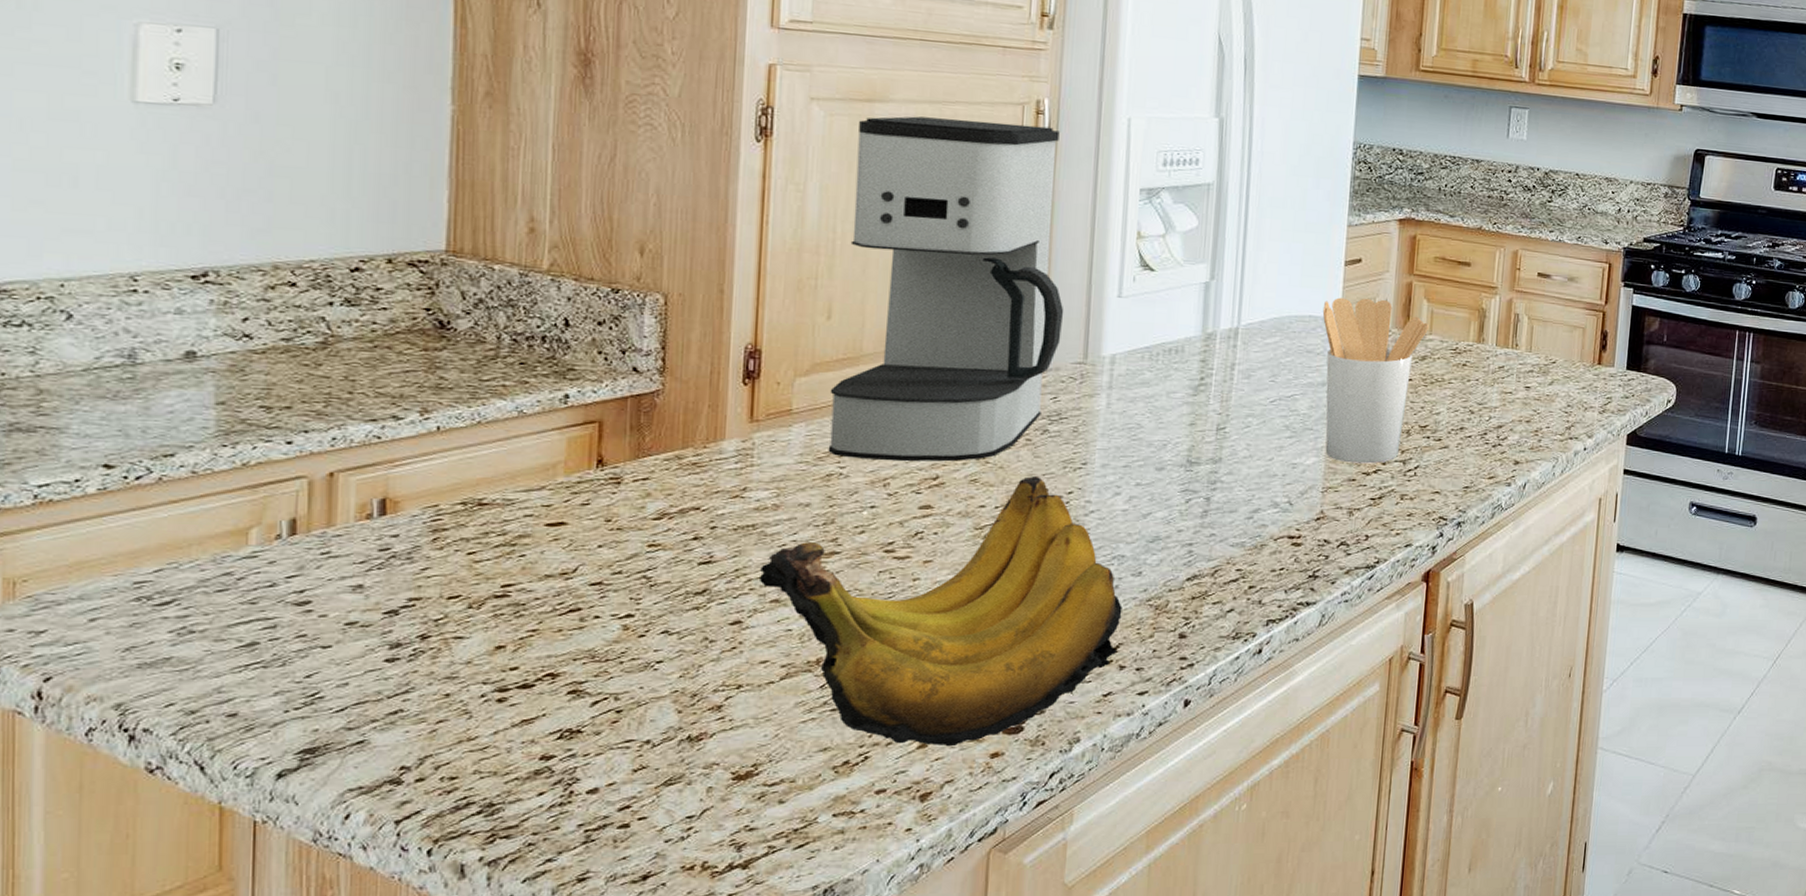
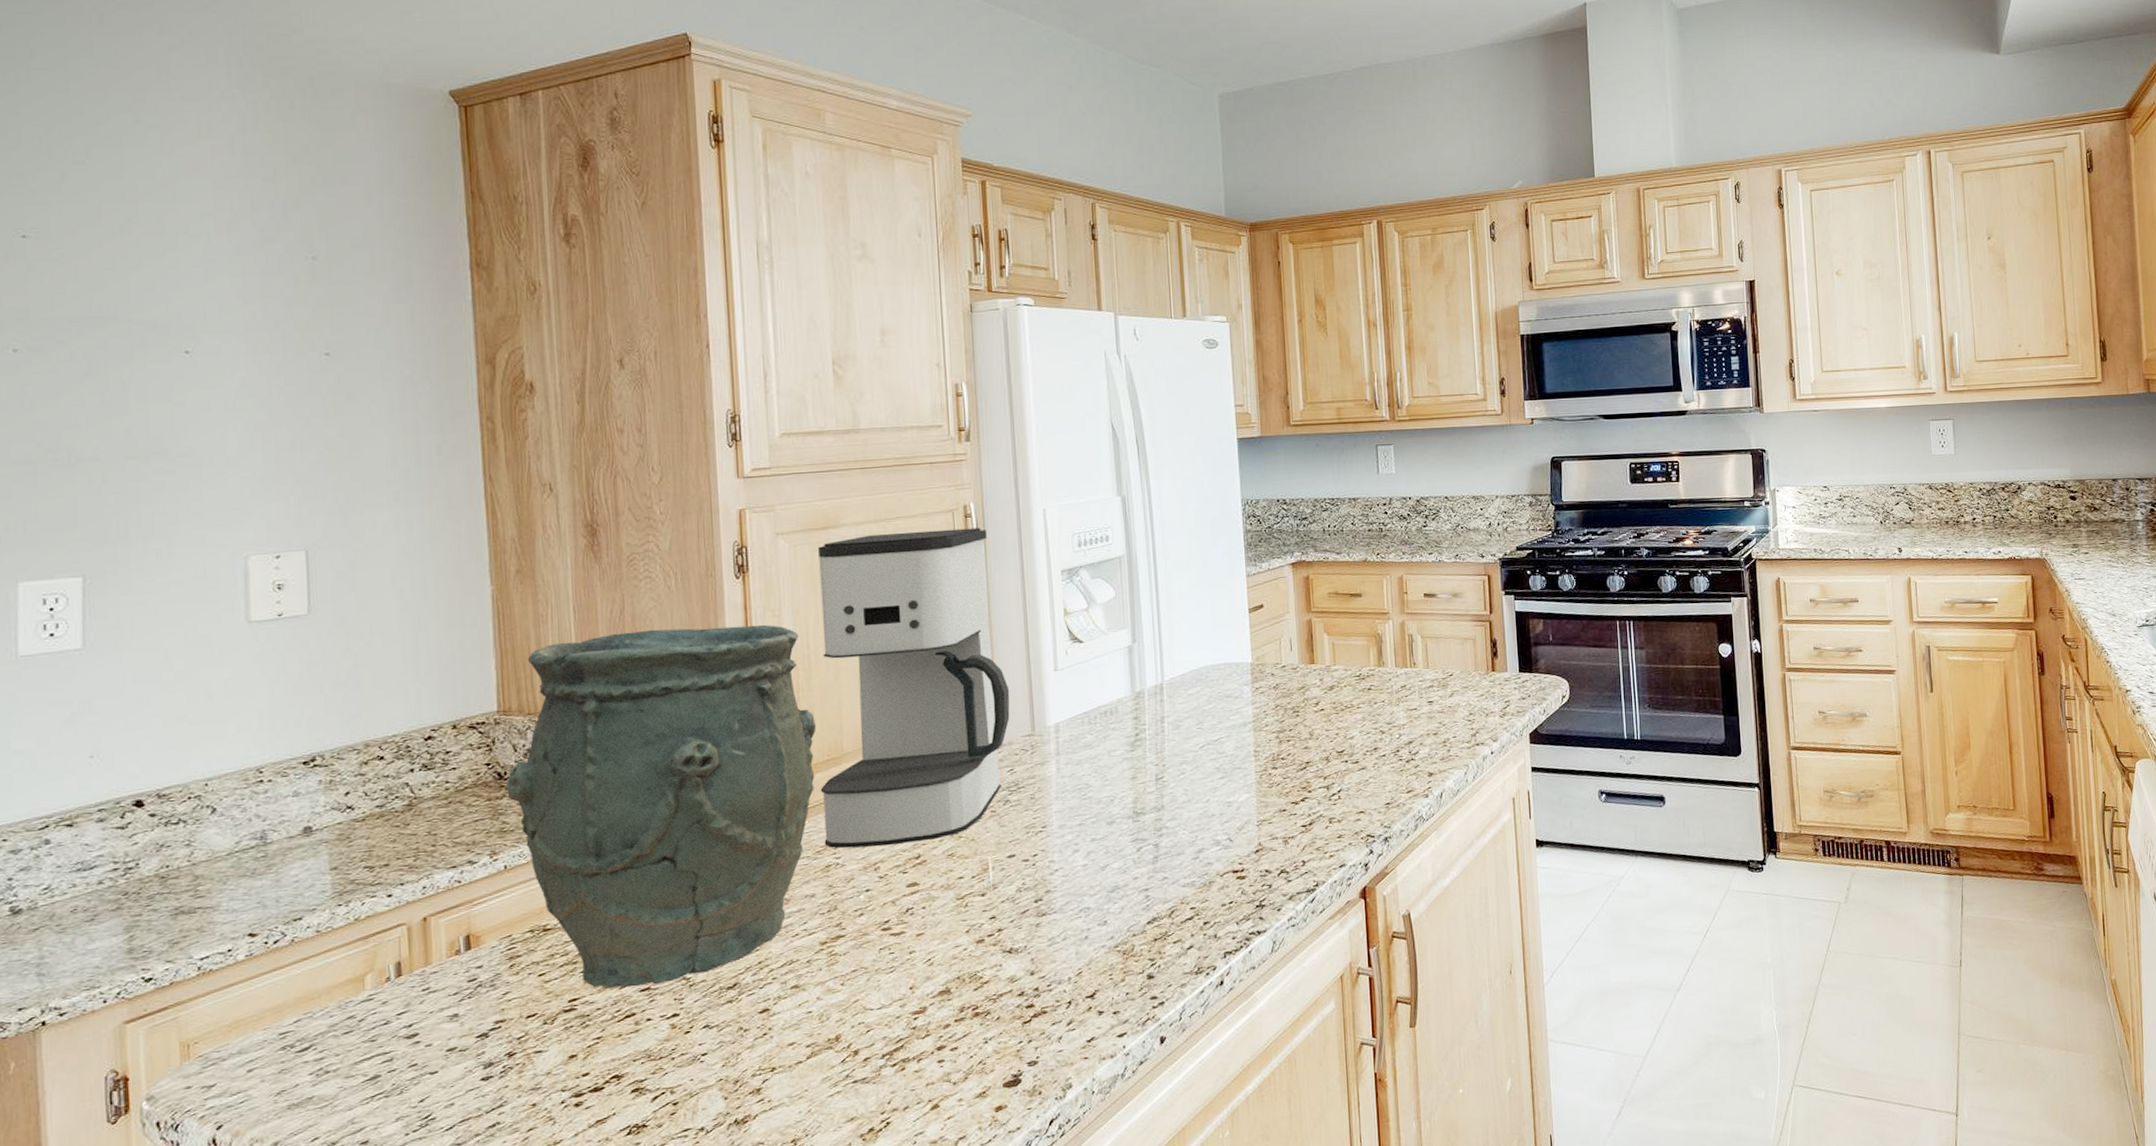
vase: none [448,182,834,580] -> present [506,624,817,988]
banana bunch: present [760,476,1122,747] -> none [779,844,1095,1107]
utensil holder: present [1322,297,1429,464] -> none [1235,639,1332,795]

